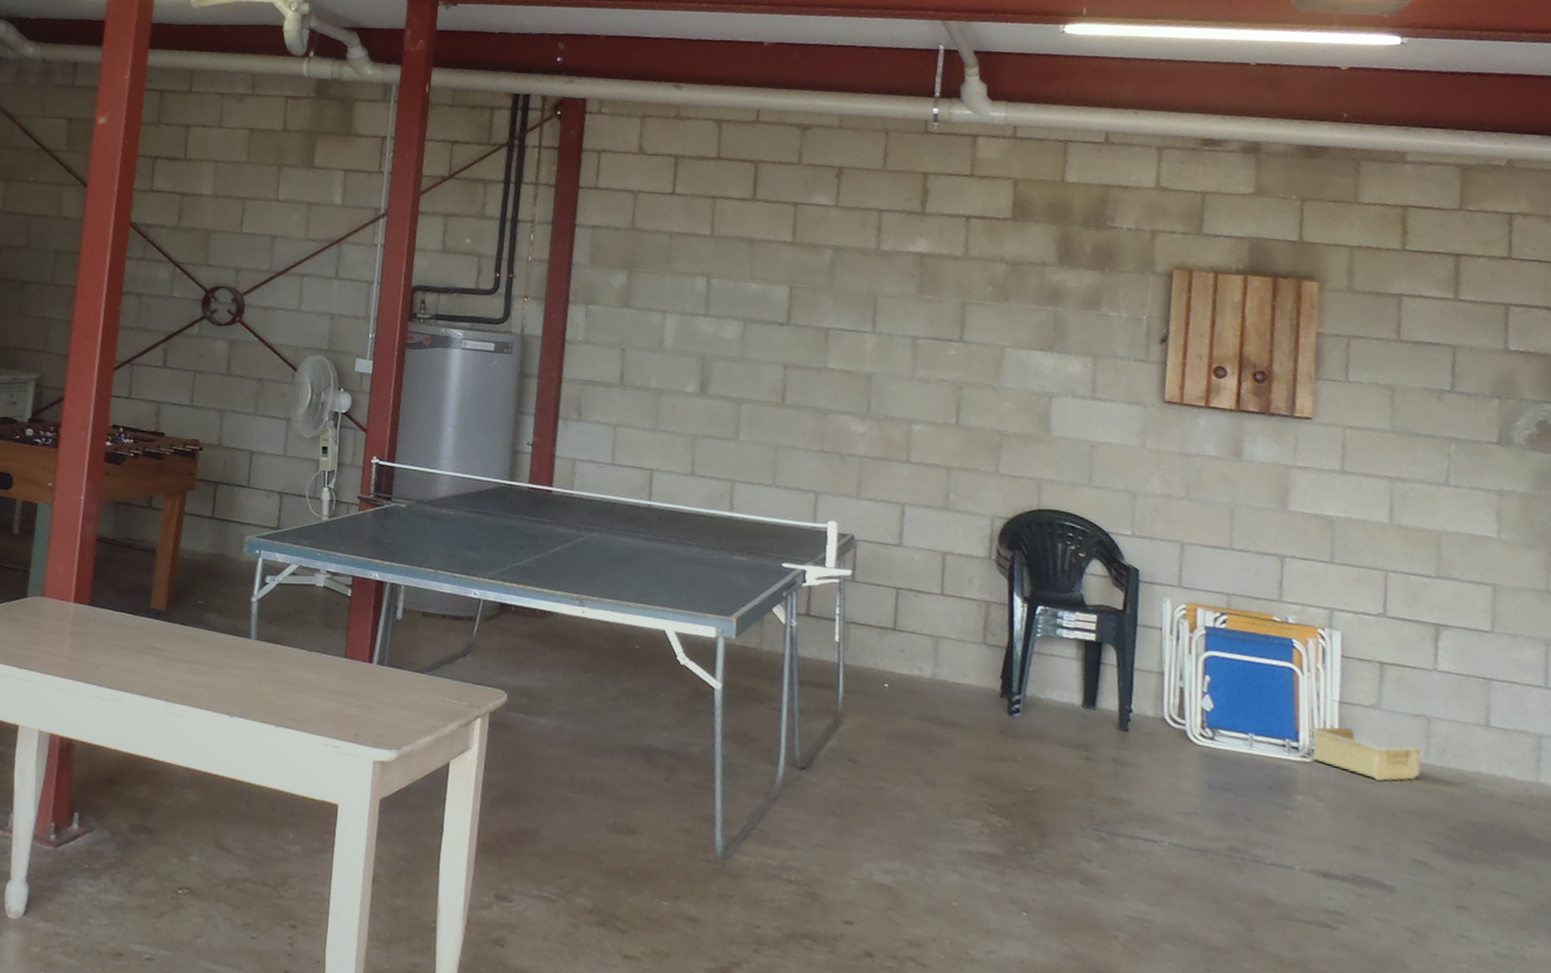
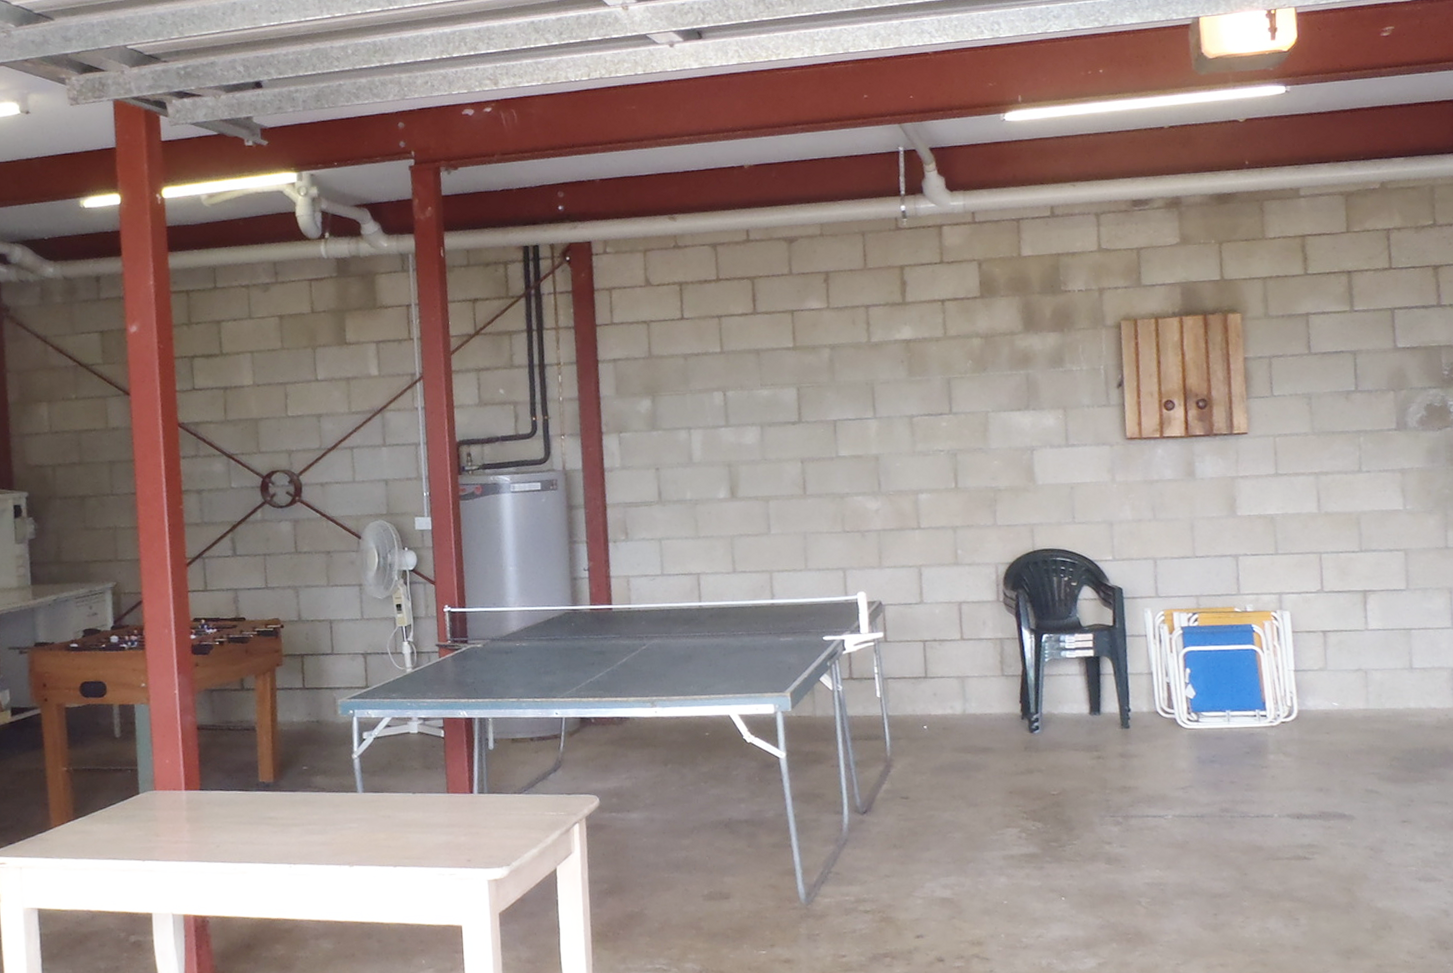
storage bin: present [1310,726,1422,782] -> none [1274,690,1364,730]

